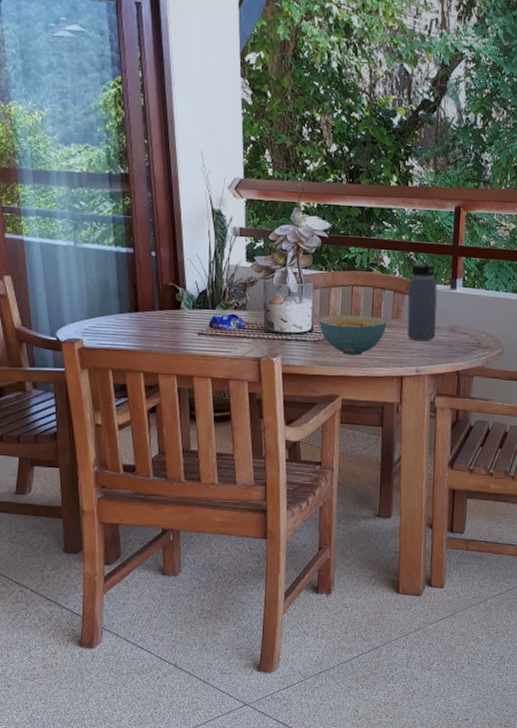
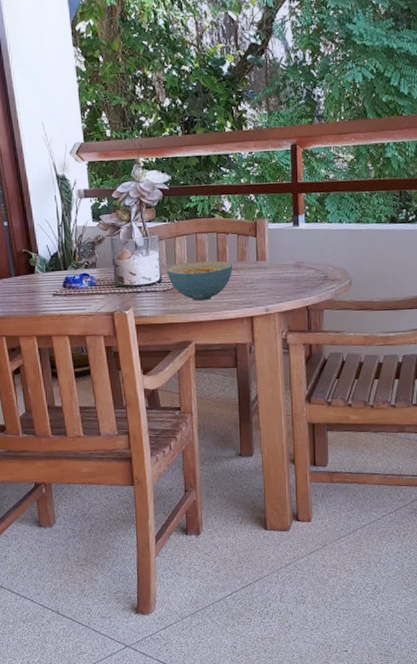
water bottle: present [407,254,438,342] -> none [247,196,282,281]

